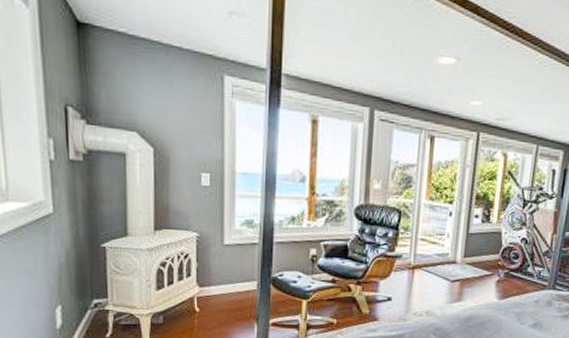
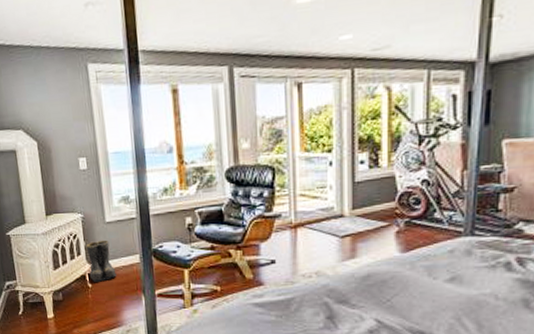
boots: none [198,262,229,307] -> present [86,240,117,282]

